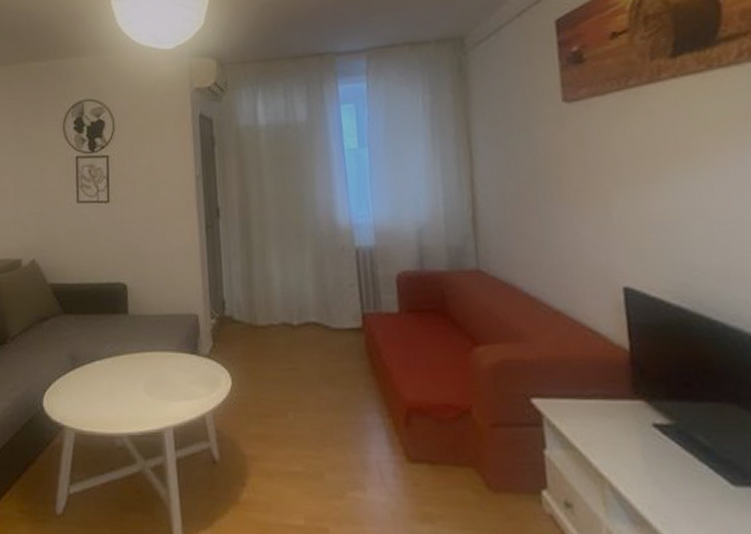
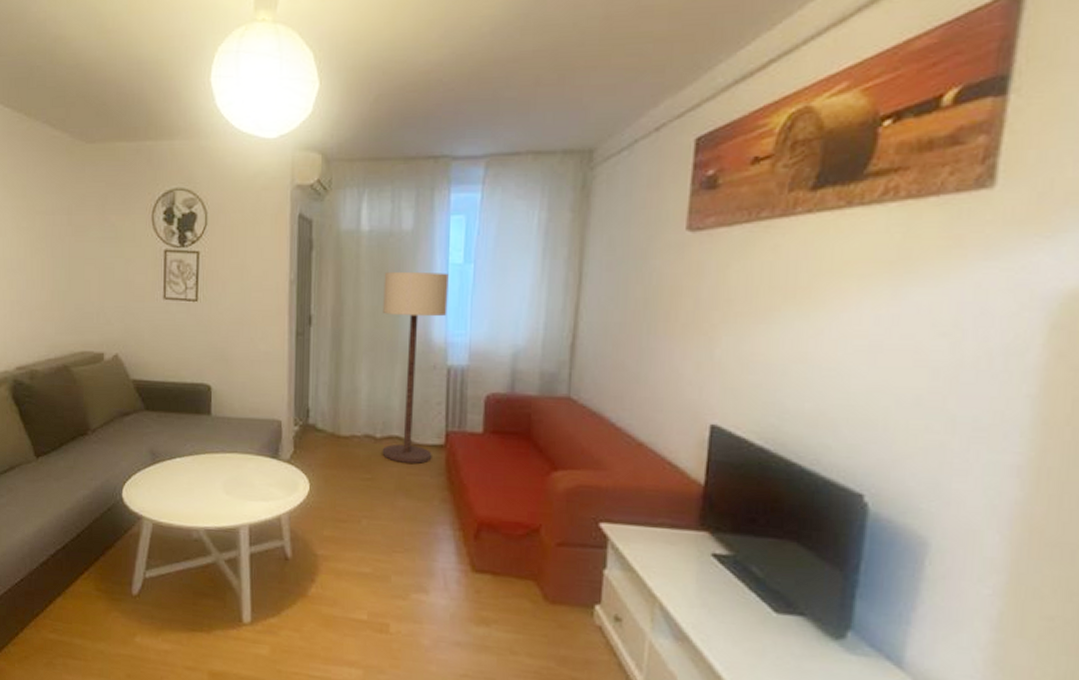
floor lamp: none [284,158,352,349] -> present [382,272,449,464]

